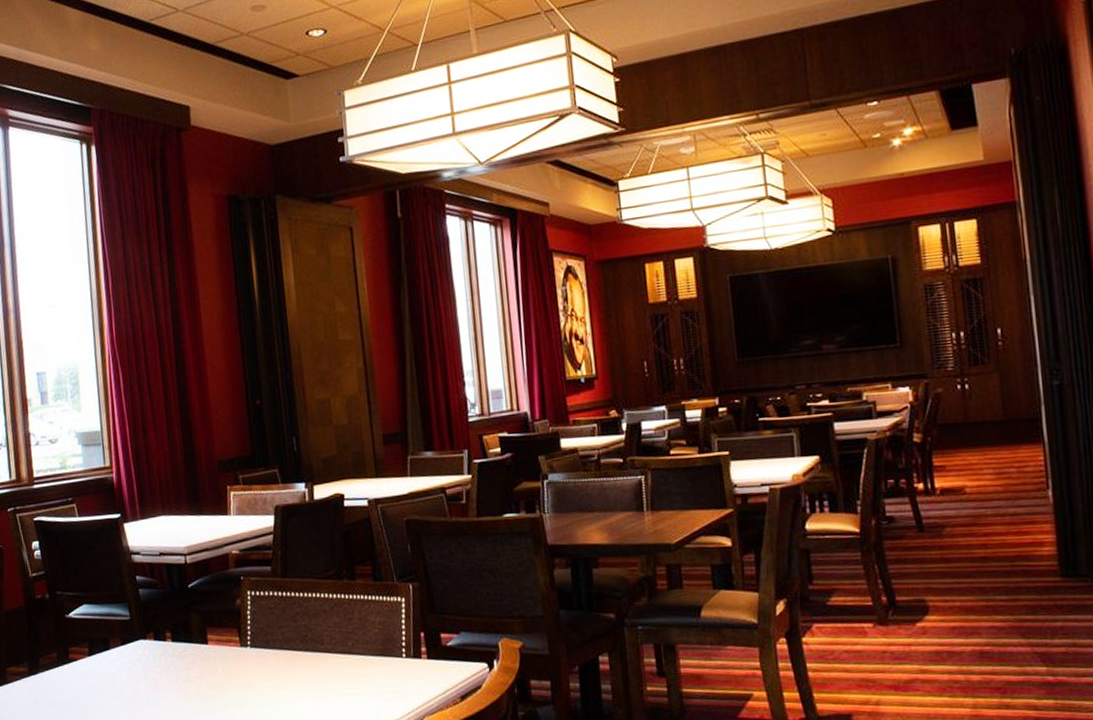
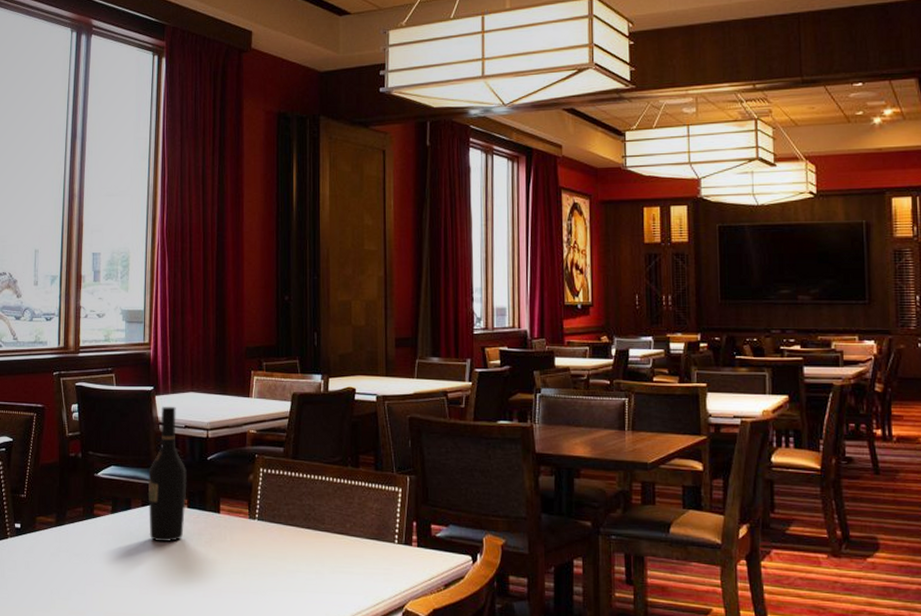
wine bottle: none [124,533,170,681] -> present [147,406,187,542]

